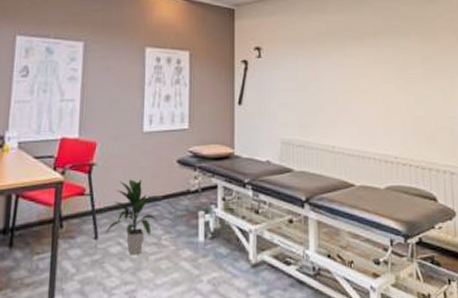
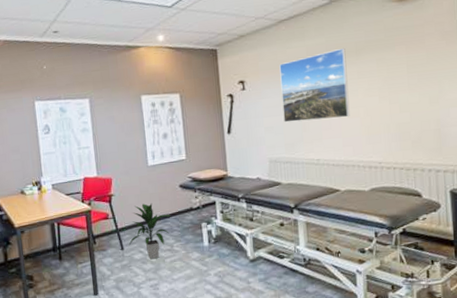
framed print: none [298,28,367,103] -> present [279,47,350,123]

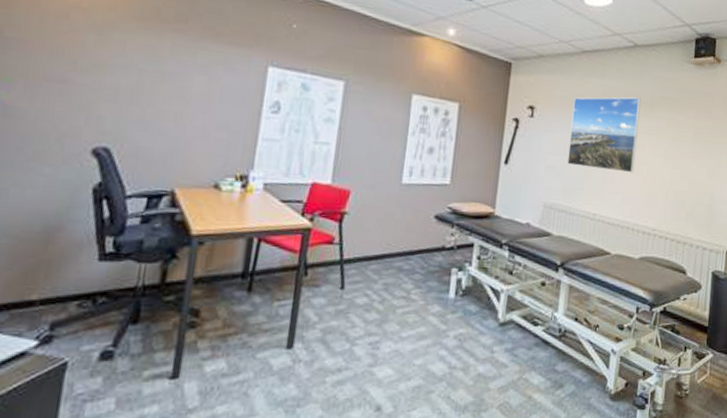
indoor plant: present [128,203,171,260] -> none [352,231,416,308]

